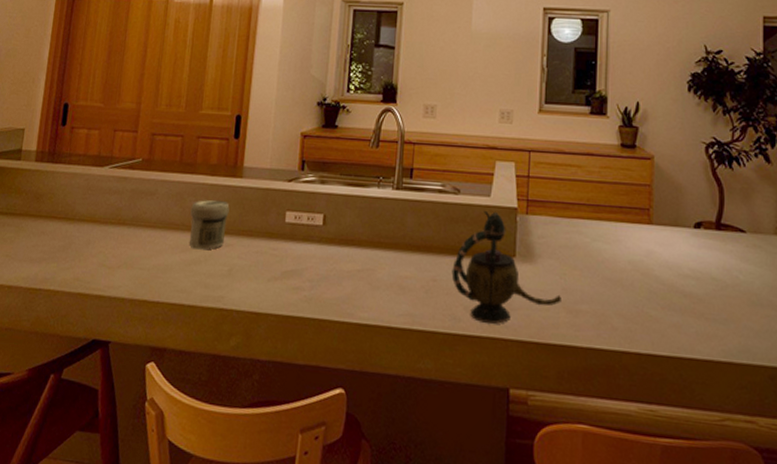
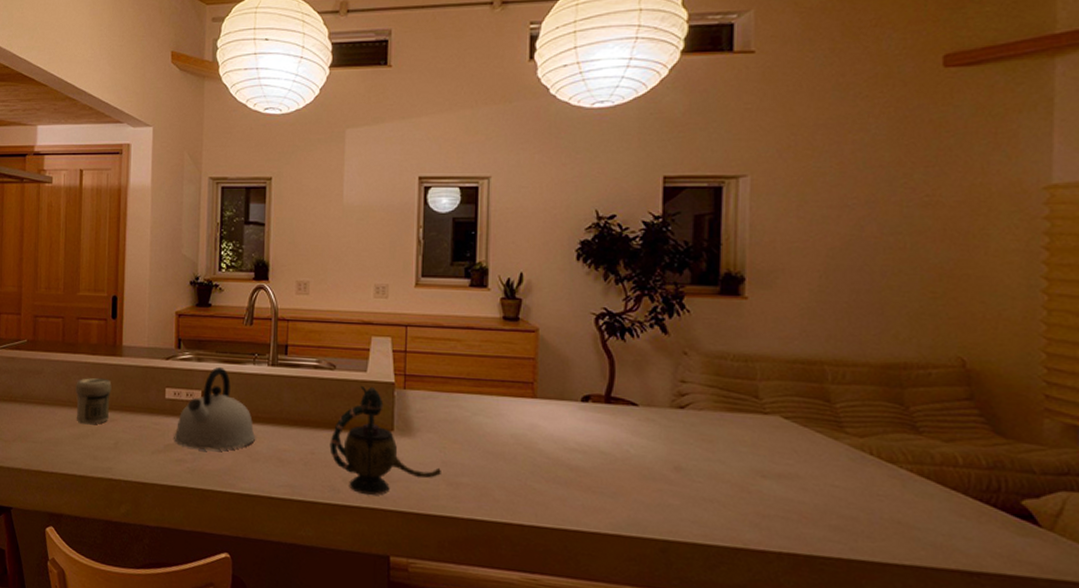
kettle: none [292,189,378,278] -> present [174,366,256,451]

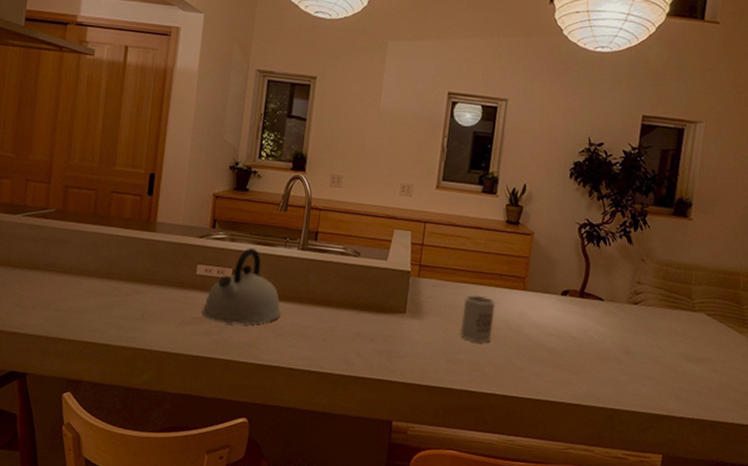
jar: present [76,377,112,425] -> none [103,250,143,296]
teapot: present [329,385,441,495] -> none [348,272,443,369]
mug: none [459,406,500,463] -> present [459,294,496,343]

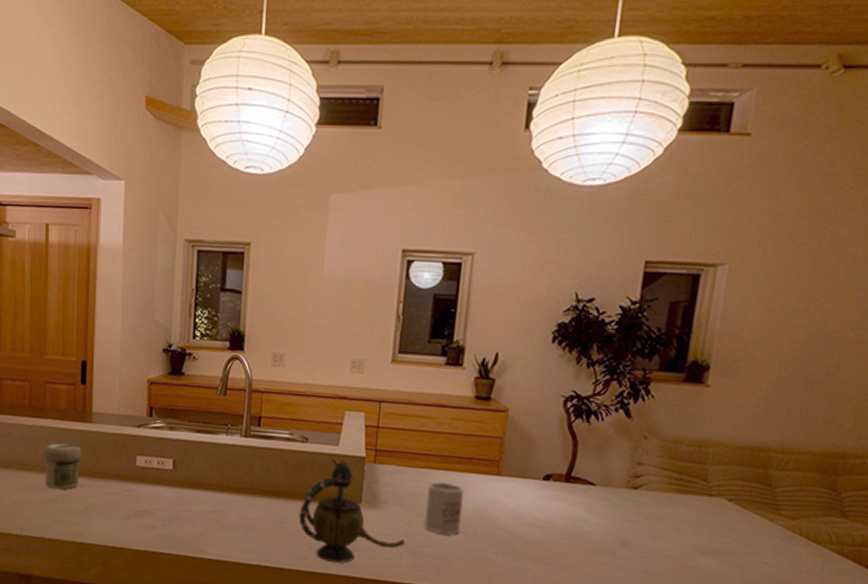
jar: none [103,250,143,296] -> present [44,443,81,490]
kettle: present [202,247,282,325] -> none [144,436,227,518]
teapot: none [348,272,443,369] -> present [298,458,405,563]

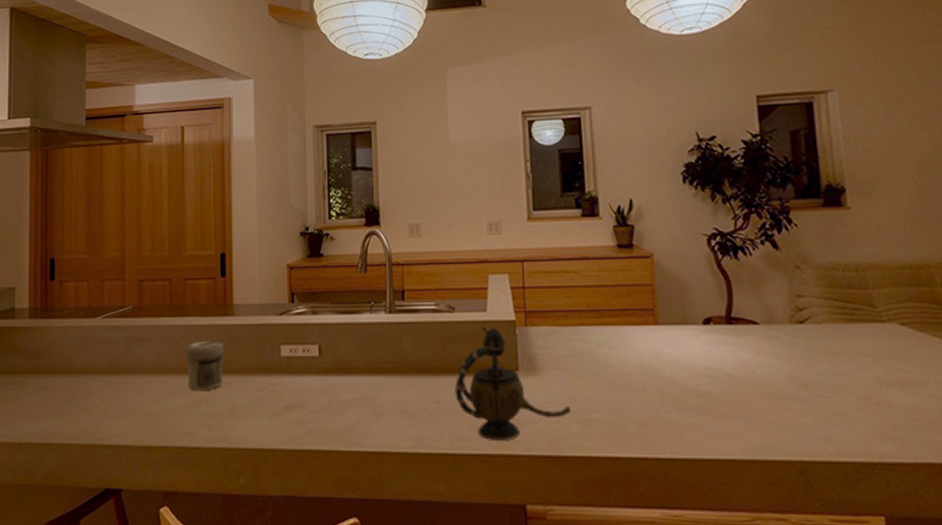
mug: present [423,481,465,535] -> none [585,338,627,396]

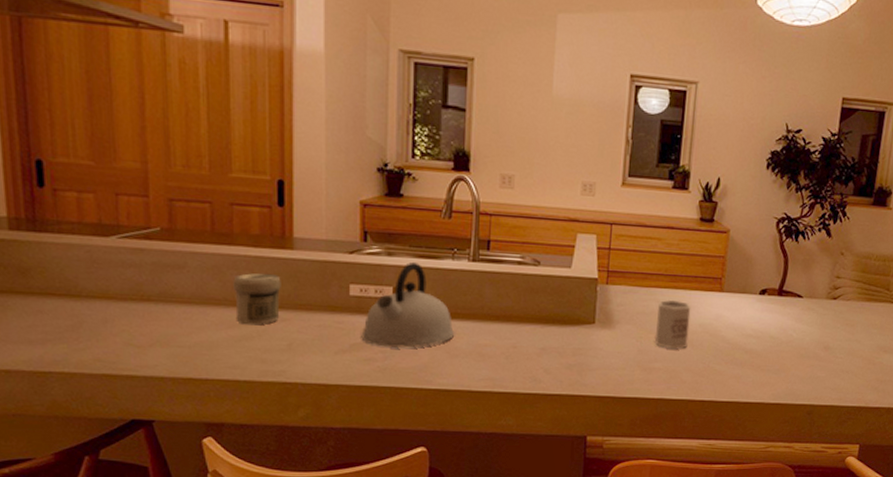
kettle: none [292,318,378,408] -> present [361,261,455,348]
teapot: present [454,326,571,440] -> none [532,281,637,383]
mug: none [585,338,627,396] -> present [654,299,691,350]

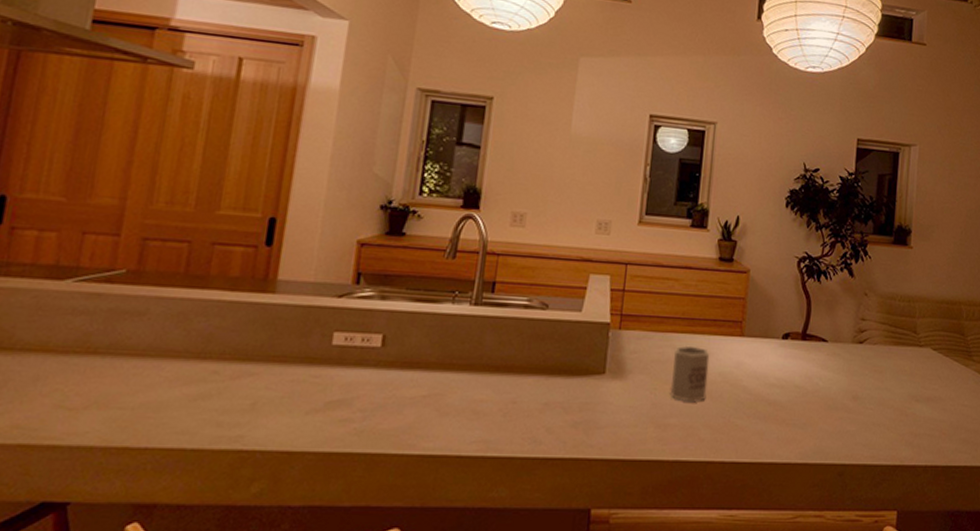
jar: present [233,273,281,325] -> none [195,320,256,381]
kettle: present [361,261,455,348] -> none [339,306,448,406]

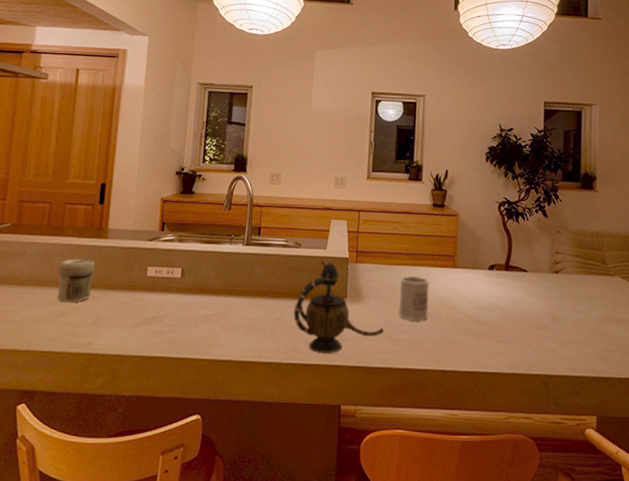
jar: none [195,320,256,381] -> present [57,258,95,303]
teapot: none [534,326,650,444] -> present [293,260,384,354]

